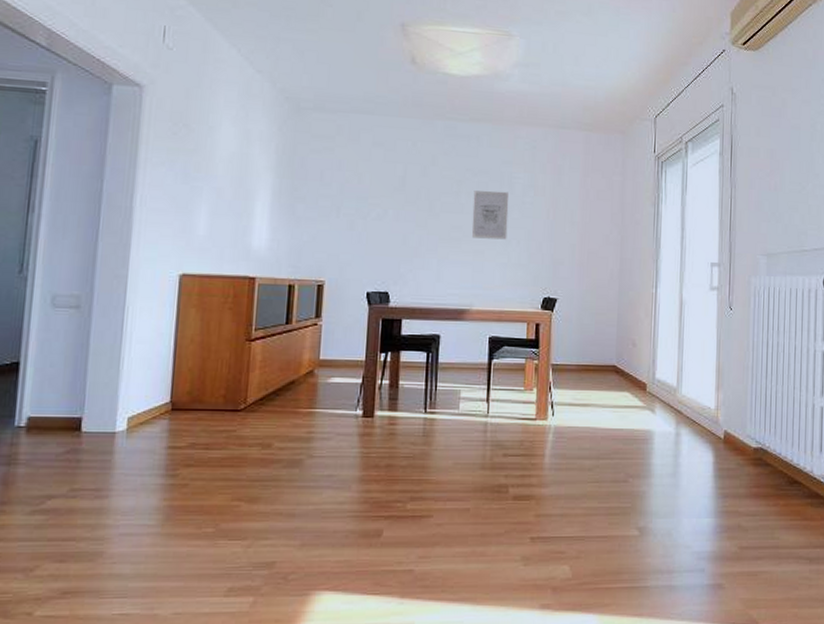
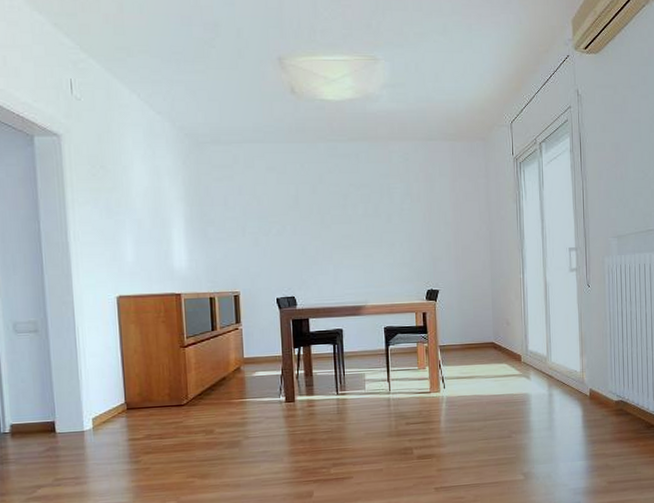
wall art: present [471,190,509,240] -> none [358,201,391,244]

